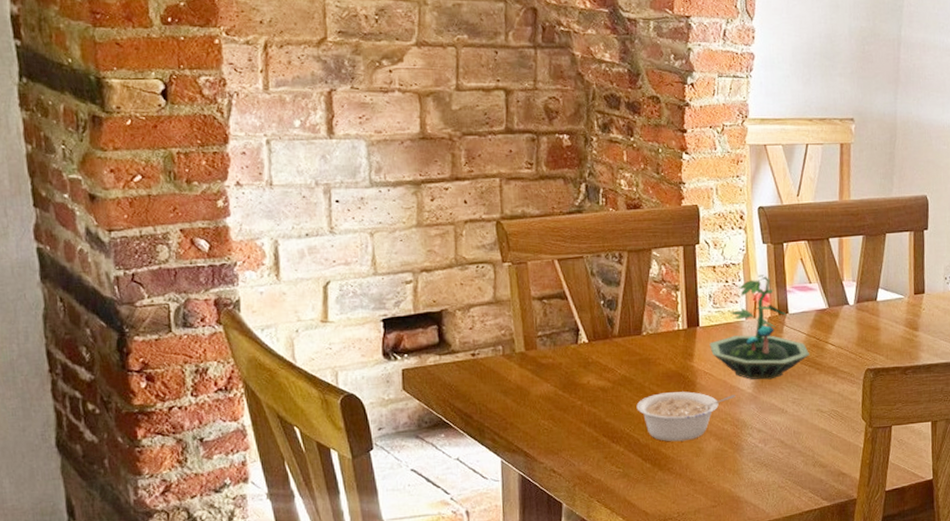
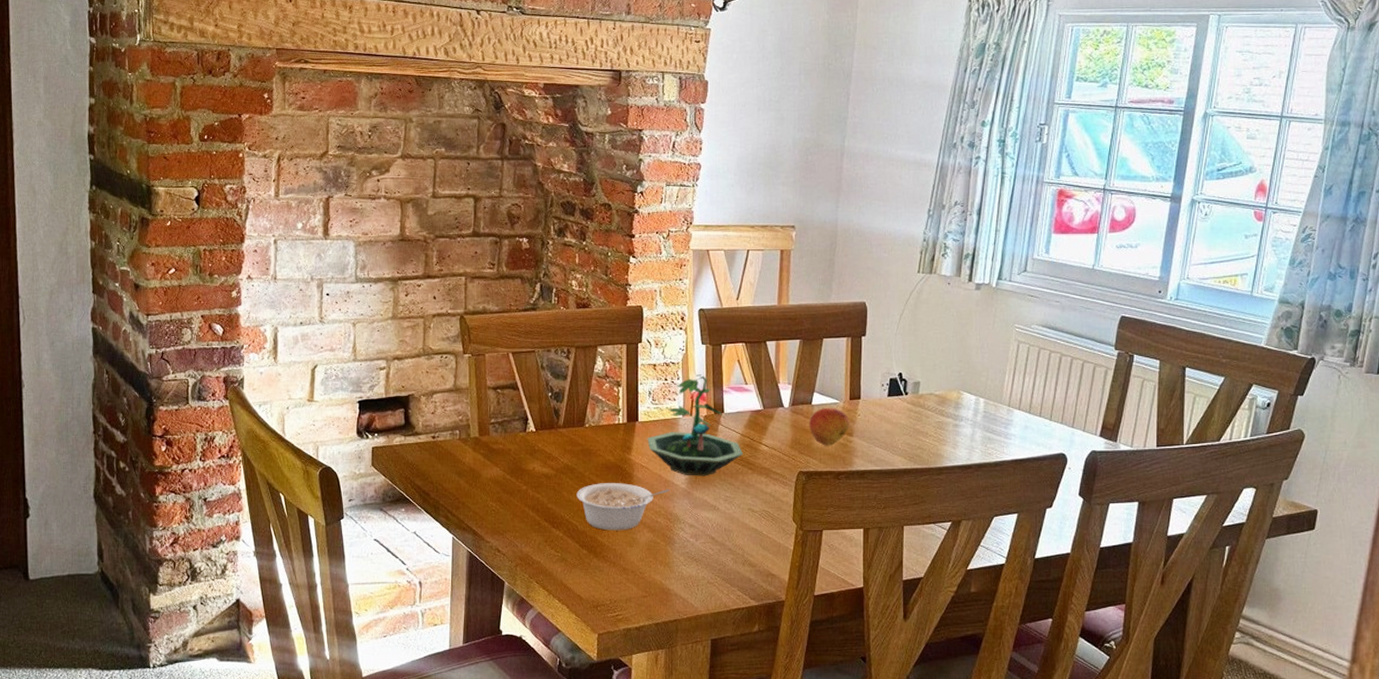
fruit: none [875,303,915,342] -> present [809,407,850,446]

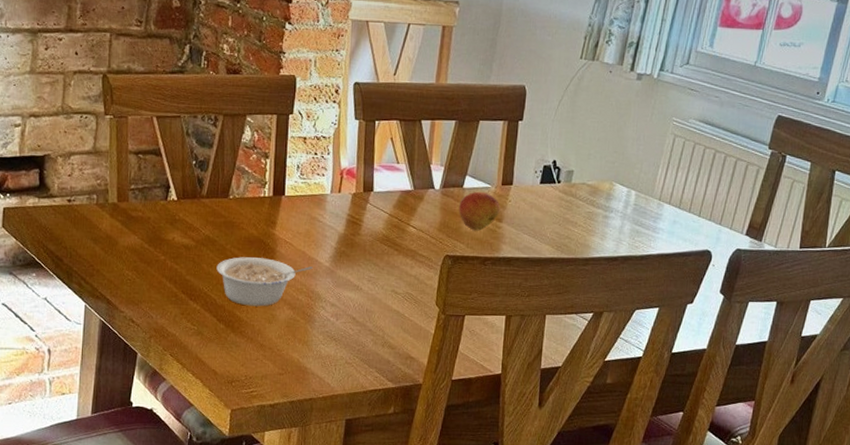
terrarium: present [647,374,743,476] -> none [293,150,390,255]

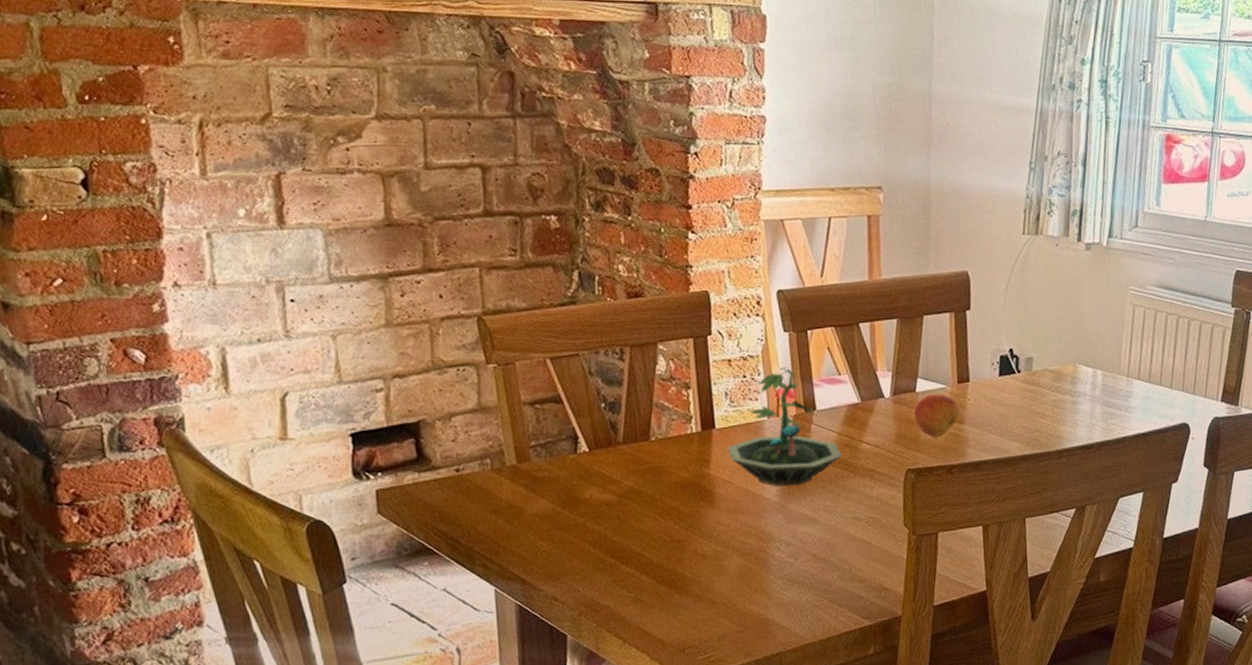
legume: present [216,257,313,307] -> none [647,502,760,561]
terrarium: none [293,150,390,255] -> present [727,367,842,486]

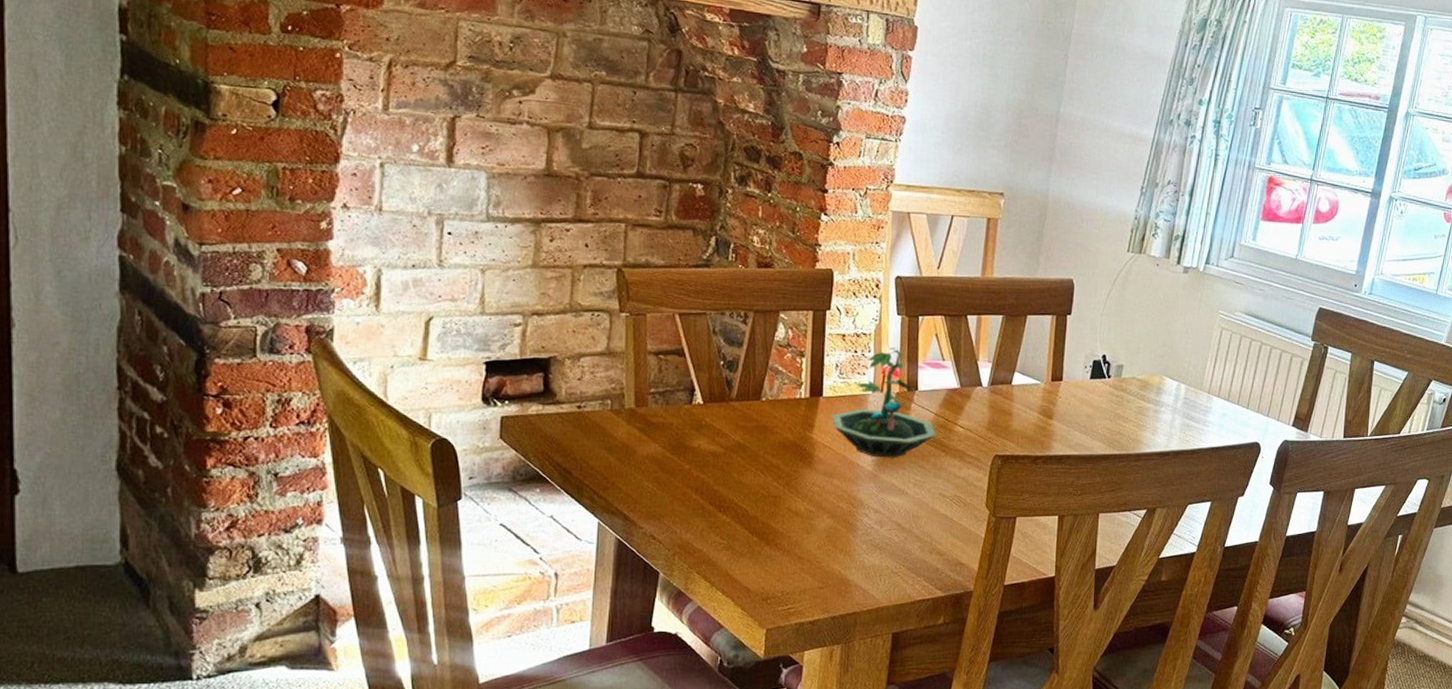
fruit: present [914,393,960,438] -> none [1008,388,1050,429]

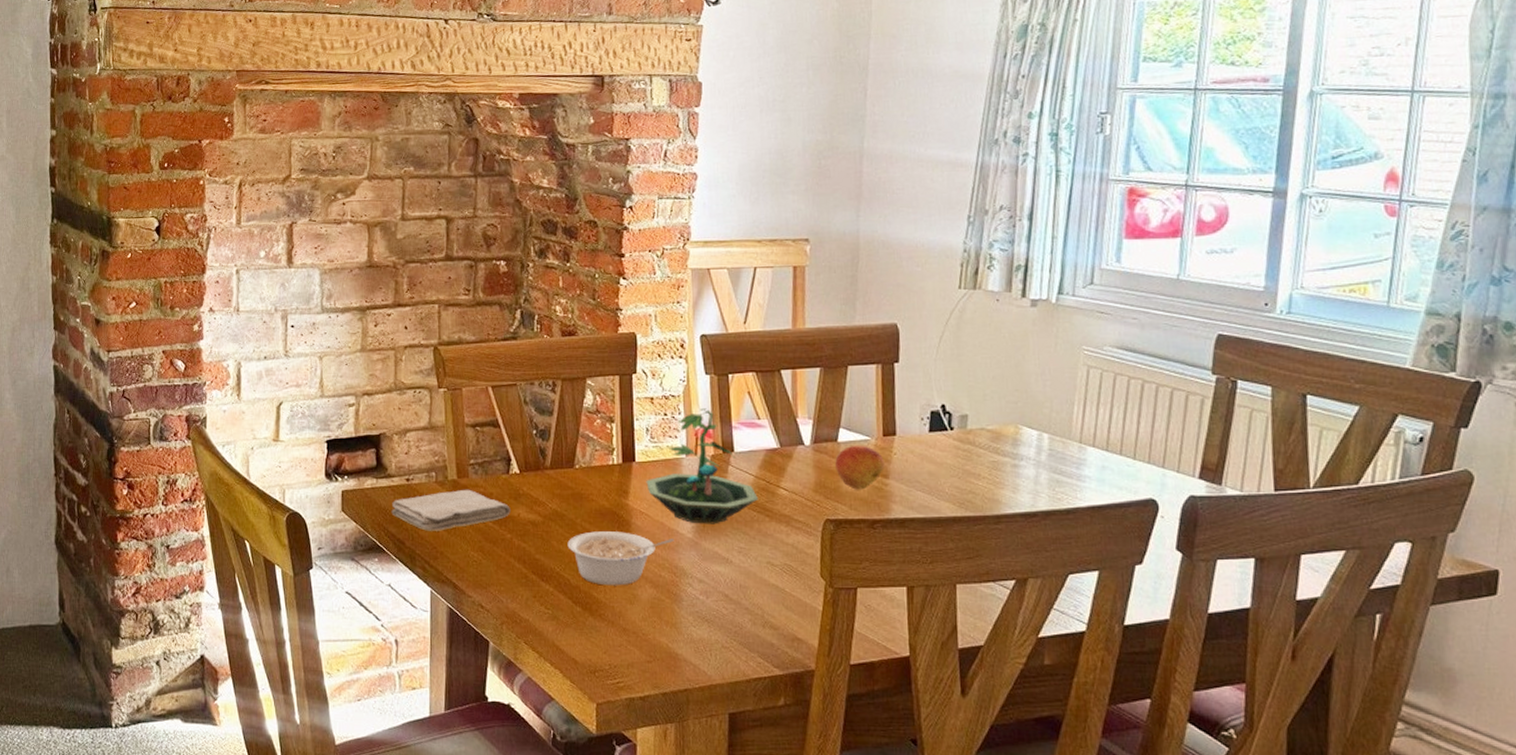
washcloth: none [558,418,691,461] -> present [391,489,510,531]
legume: none [748,463,854,516] -> present [567,531,674,586]
fruit: none [1008,388,1050,429] -> present [835,445,885,490]

